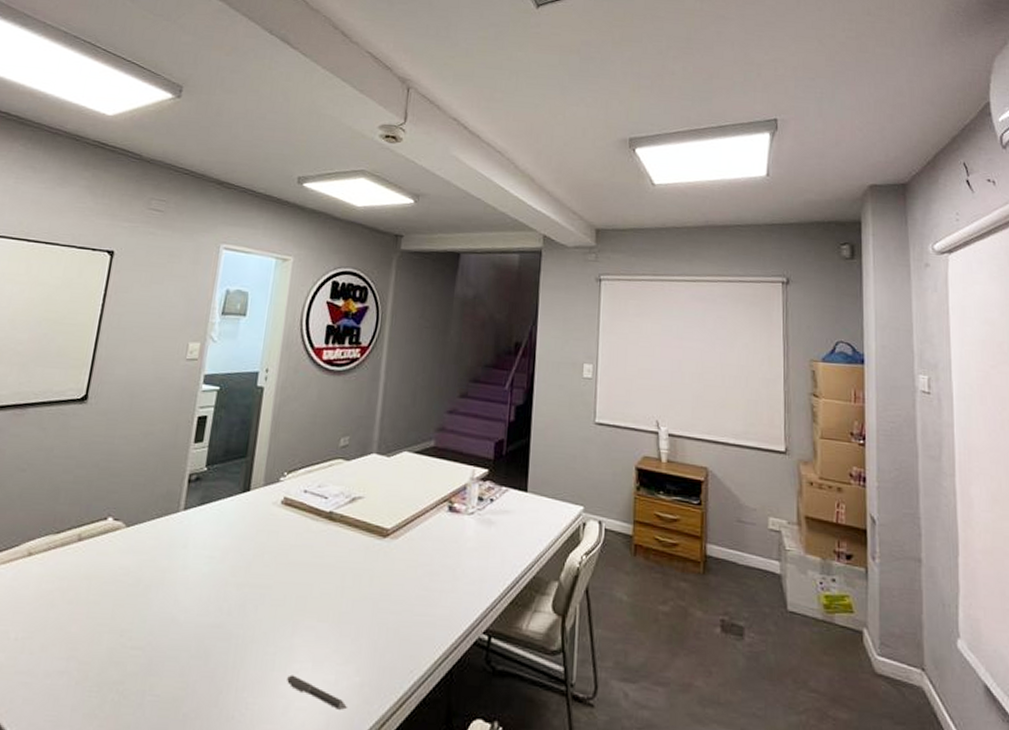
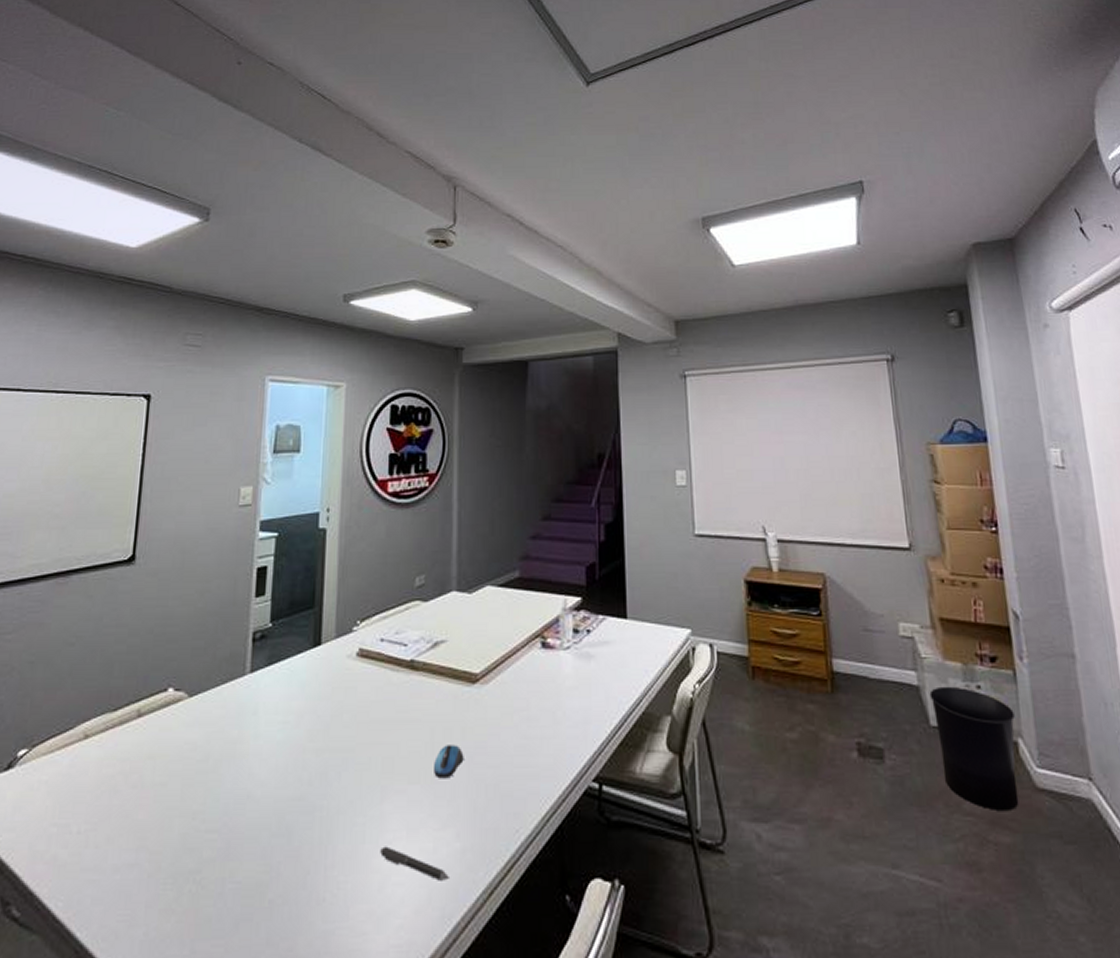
computer mouse: none [341,590,370,619] -> present [434,745,464,777]
waste bin: none [789,576,862,691] -> present [929,686,1019,810]

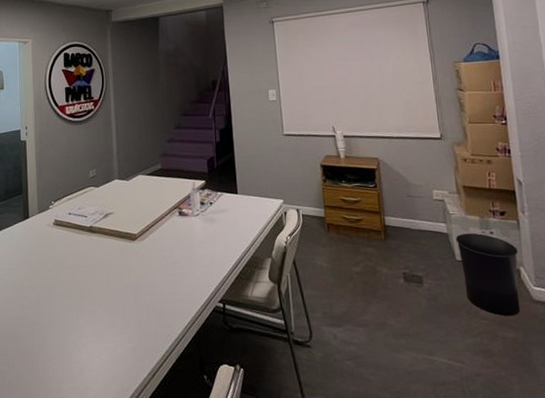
pen: present [380,846,449,881] -> none [79,346,125,368]
computer mouse: present [434,745,464,777] -> none [110,281,130,302]

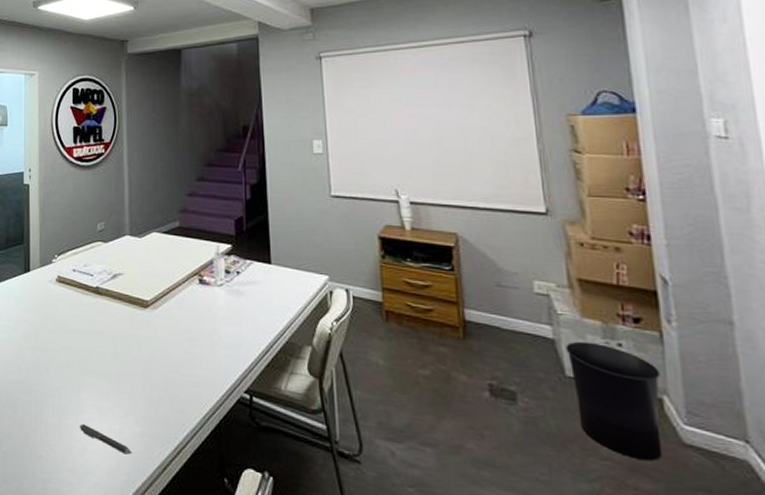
pen: none [79,346,125,368] -> present [80,423,132,455]

